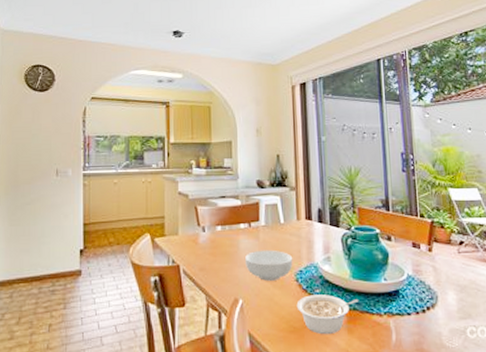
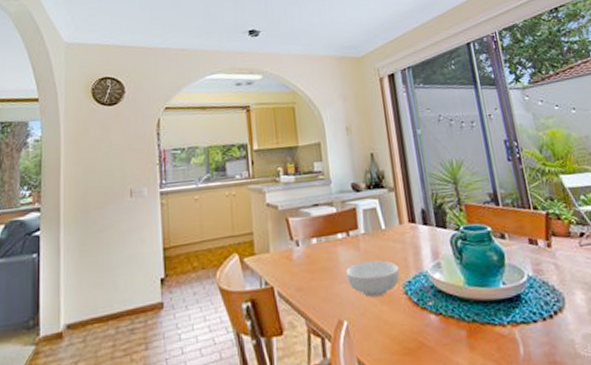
legume: present [296,295,358,335] -> none [408,306,477,355]

